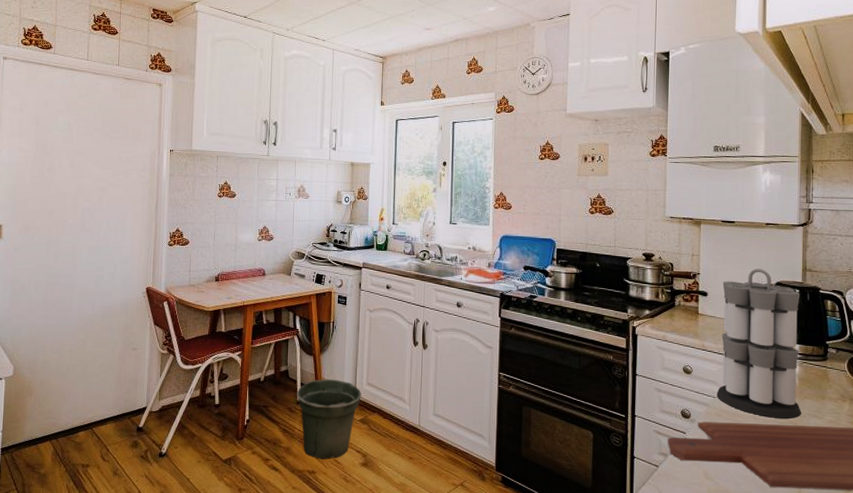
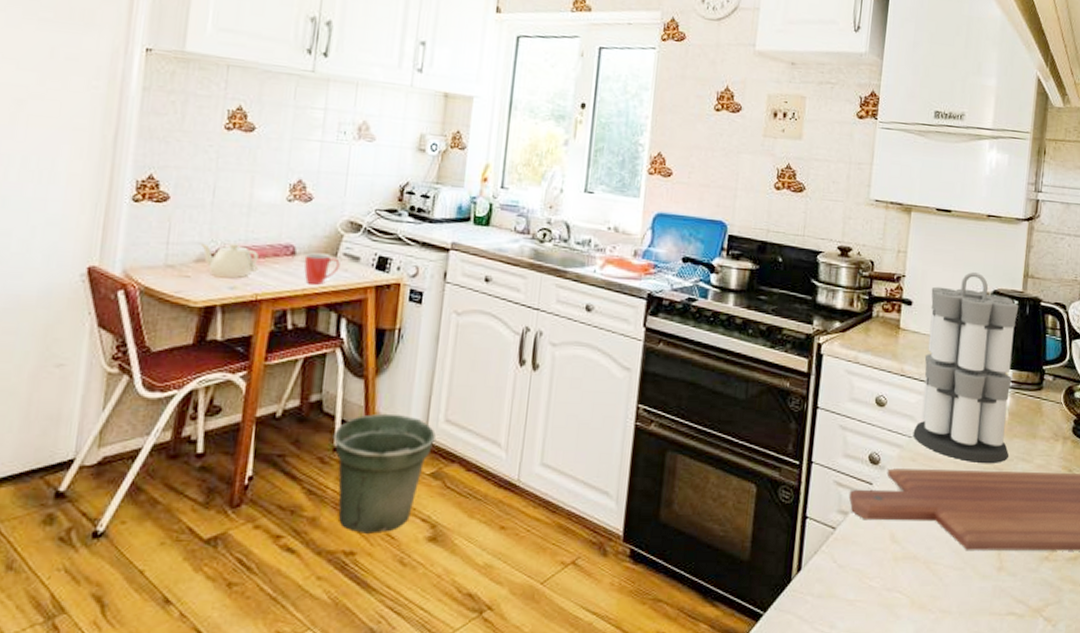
teapot: none [208,269,244,292] -> present [200,242,259,279]
mug: none [270,274,293,294] -> present [303,253,340,285]

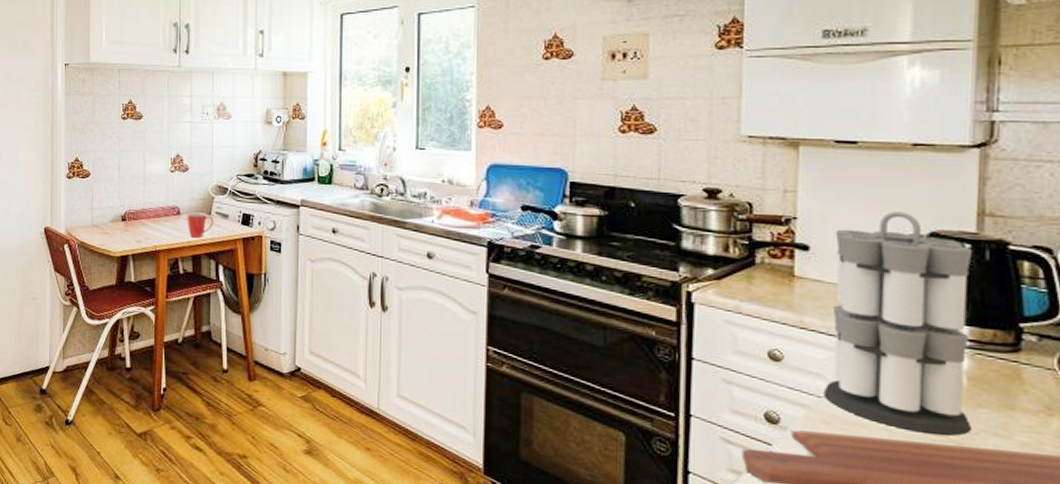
teapot: present [200,242,259,279] -> none [113,206,155,234]
flower pot: present [333,413,436,534] -> none [221,344,303,442]

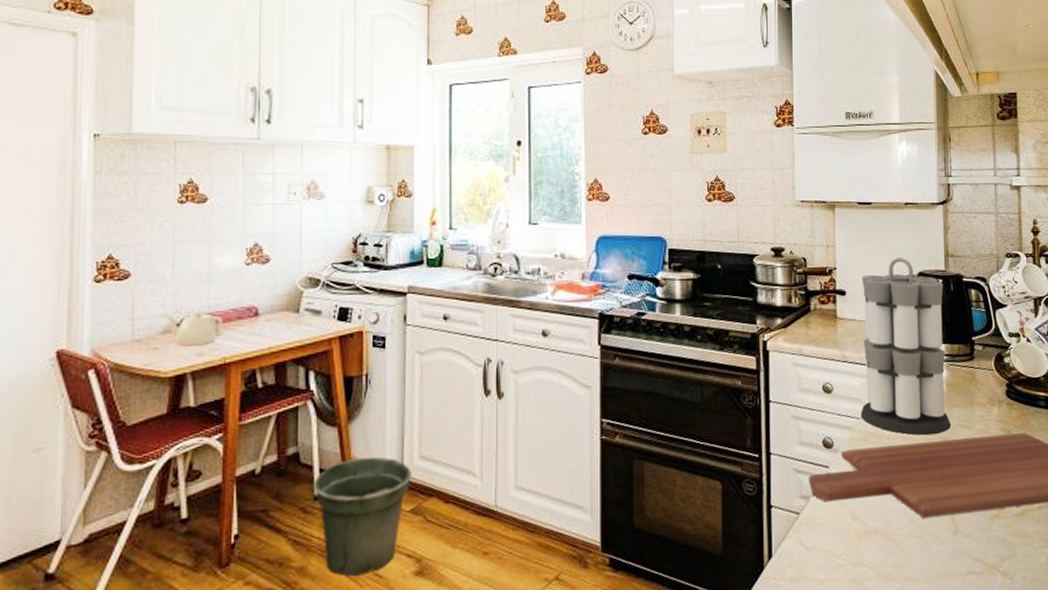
teapot: none [113,206,155,234] -> present [165,310,224,347]
mug: present [187,212,214,238] -> none [267,311,303,342]
flower pot: none [221,344,303,442] -> present [313,456,412,576]

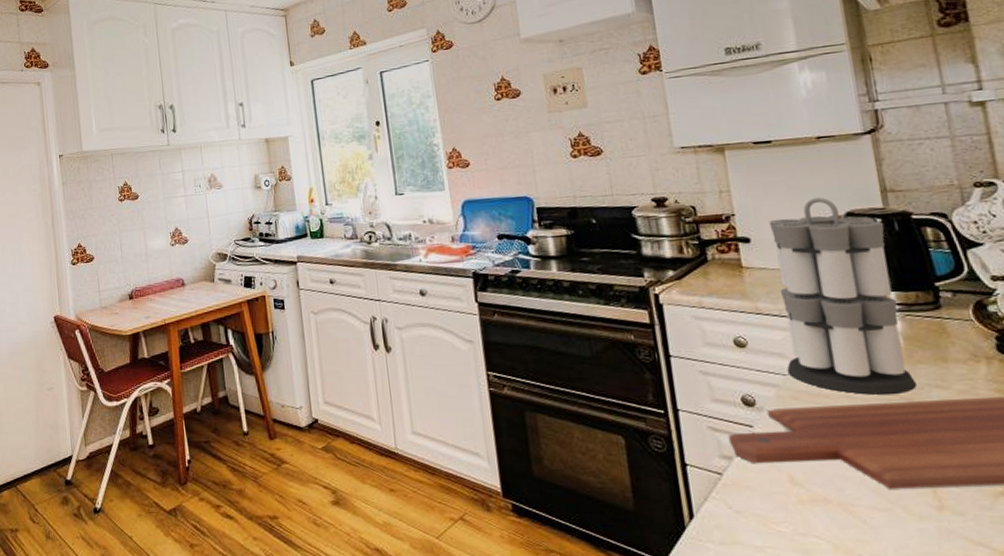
teapot: present [165,310,224,347] -> none [120,283,162,311]
flower pot: present [313,456,412,576] -> none [241,401,320,501]

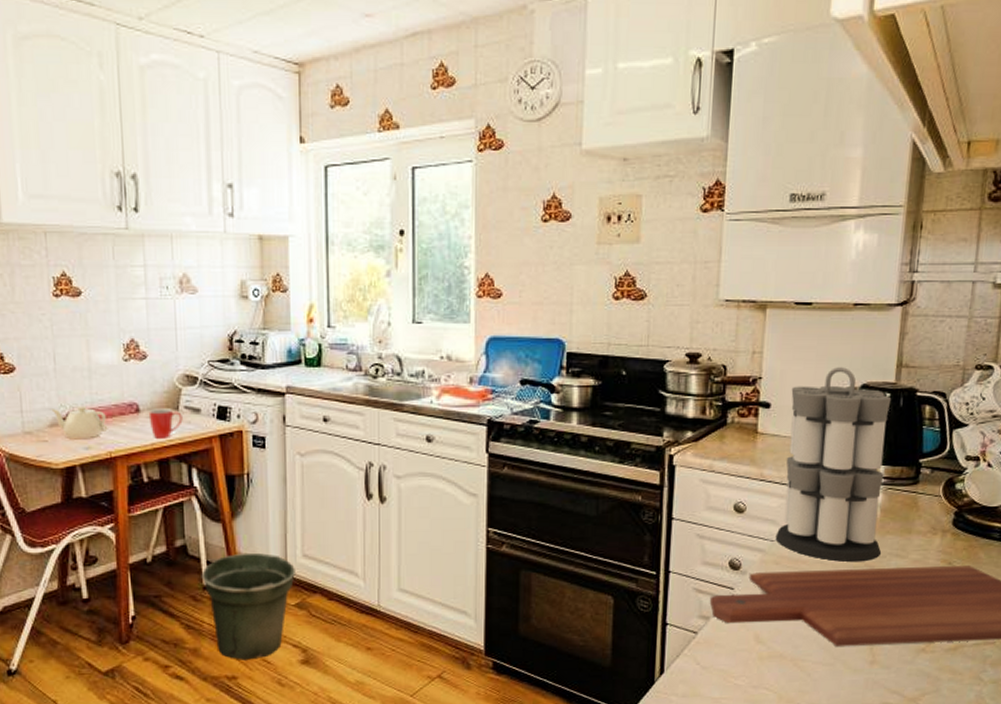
teapot: none [120,283,162,311] -> present [51,405,108,440]
mug: none [191,281,218,306] -> present [148,408,183,438]
flower pot: none [241,401,320,501] -> present [201,552,295,660]

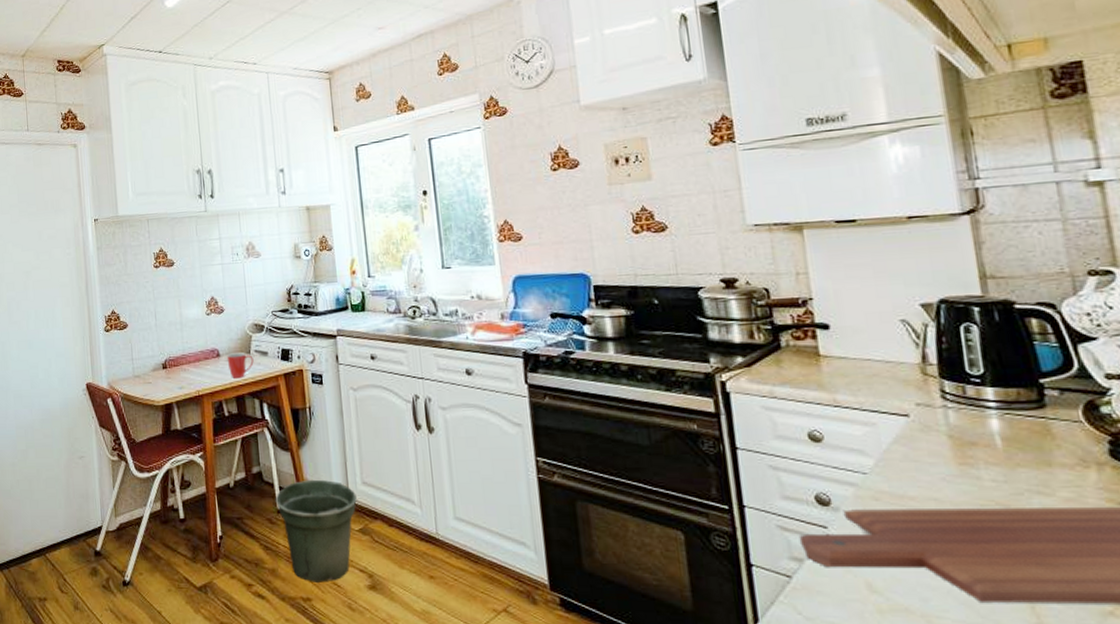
teapot: present [51,405,108,440] -> none [153,352,196,381]
spice rack: present [775,367,892,562] -> none [851,282,1015,499]

